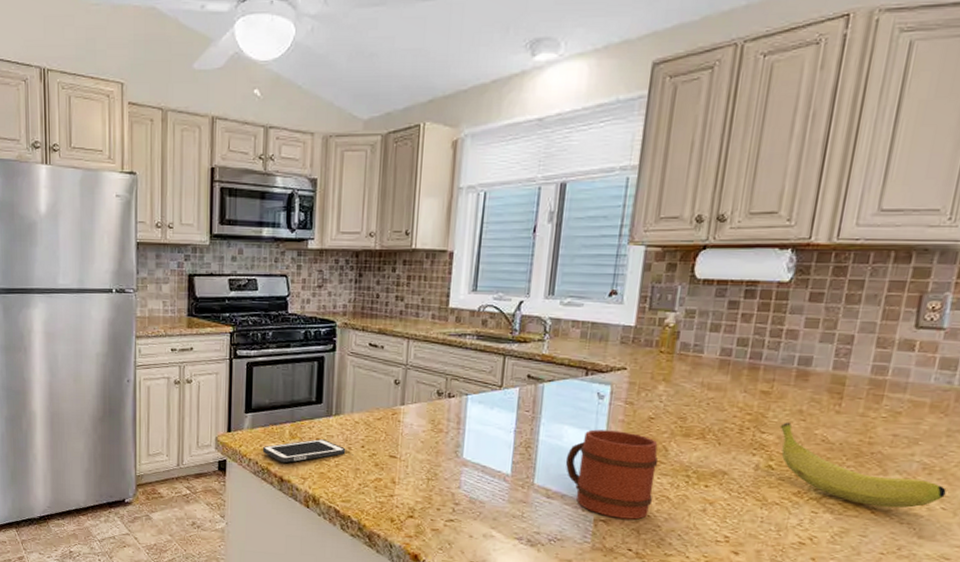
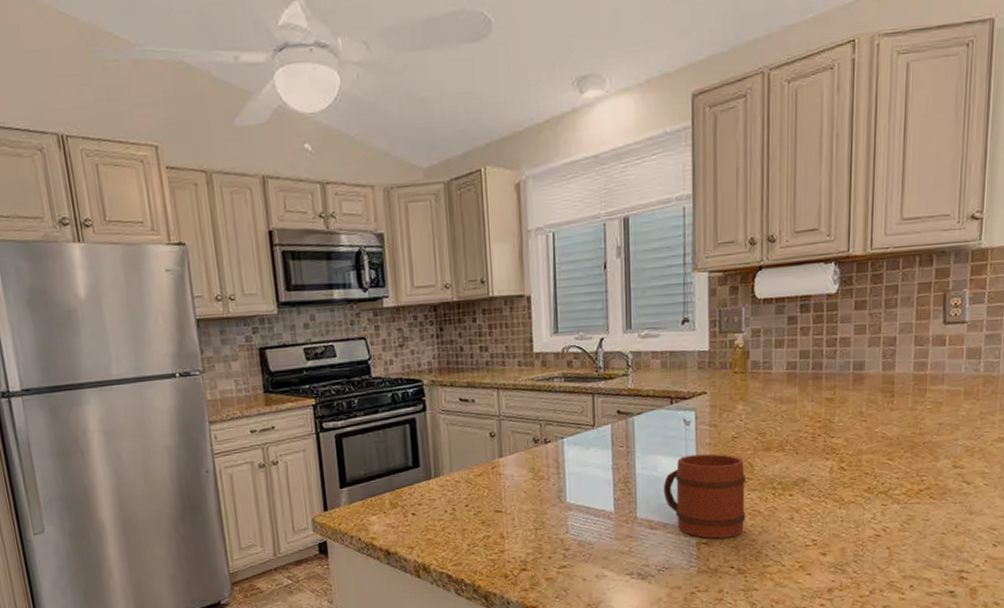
cell phone: present [262,439,346,463] -> none [363,504,450,535]
fruit: present [780,422,946,508] -> none [846,424,986,492]

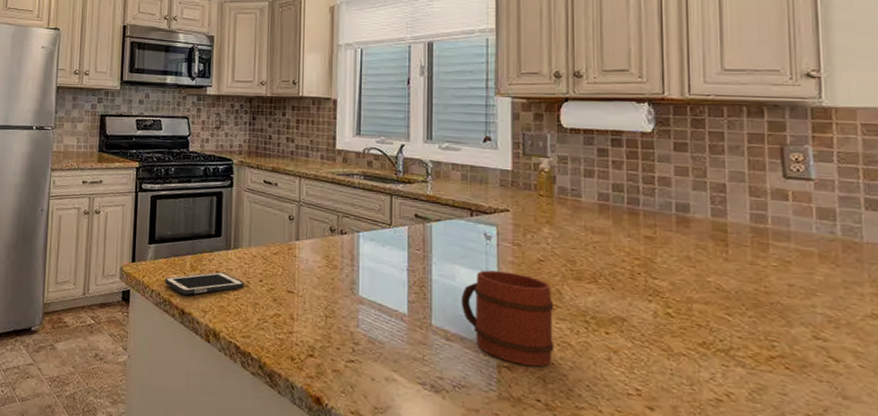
cell phone: none [363,504,450,535] -> present [164,272,245,295]

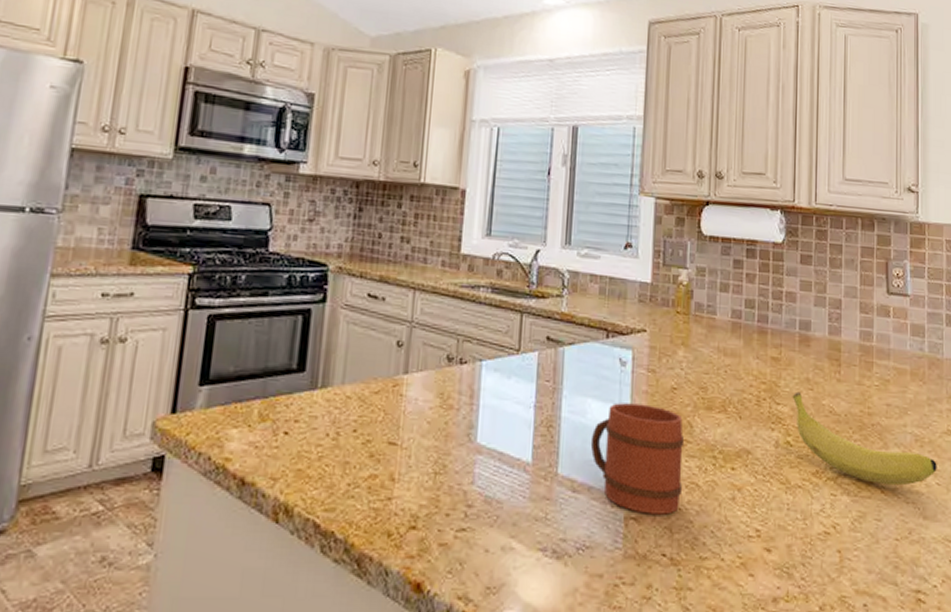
cell phone: present [164,272,245,295] -> none [218,421,333,457]
fruit: none [670,268,860,364] -> present [792,391,937,486]

